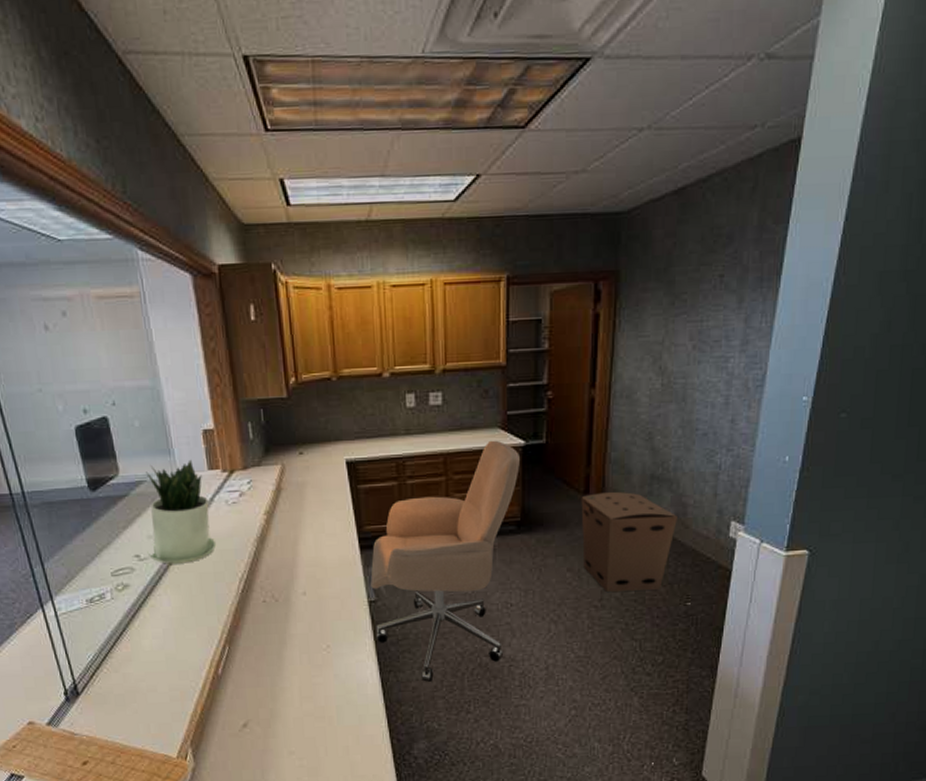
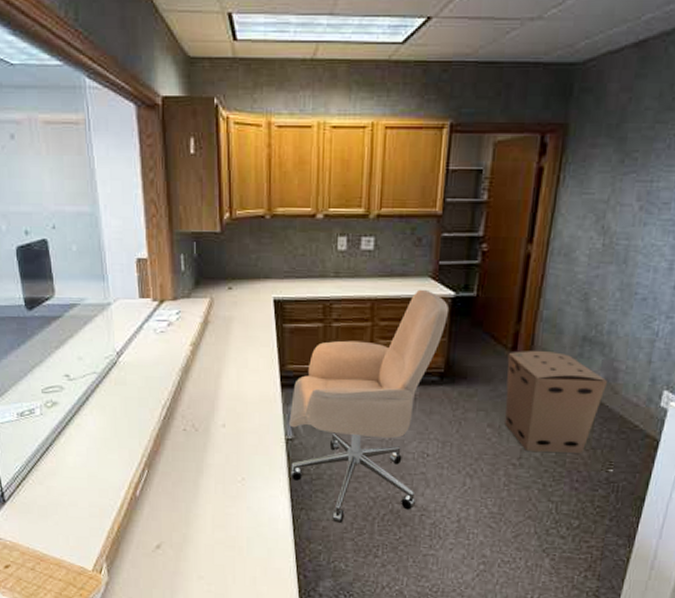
planter: present [146,459,217,564] -> none [76,286,143,387]

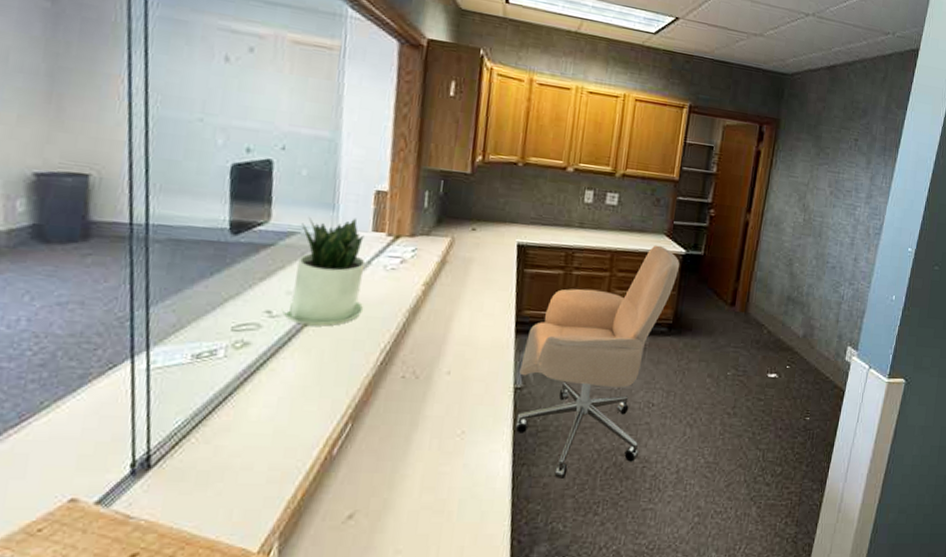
planter: none [76,286,143,387] -> present [281,217,366,327]
cardboard box: present [505,350,607,453] -> none [722,306,806,402]

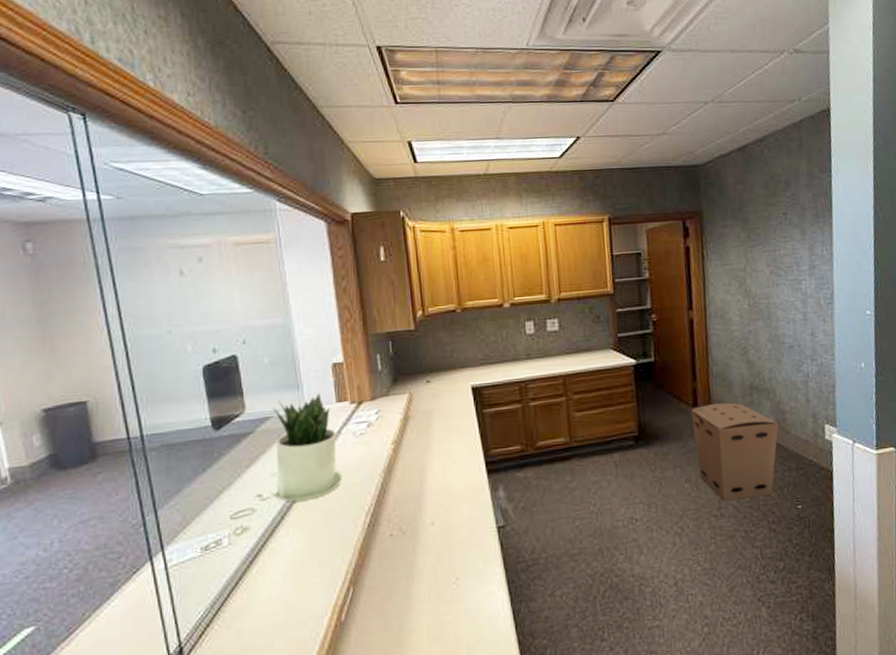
office chair: present [515,245,680,479] -> none [498,360,633,610]
cardboard box: none [722,306,806,402] -> present [691,402,779,500]

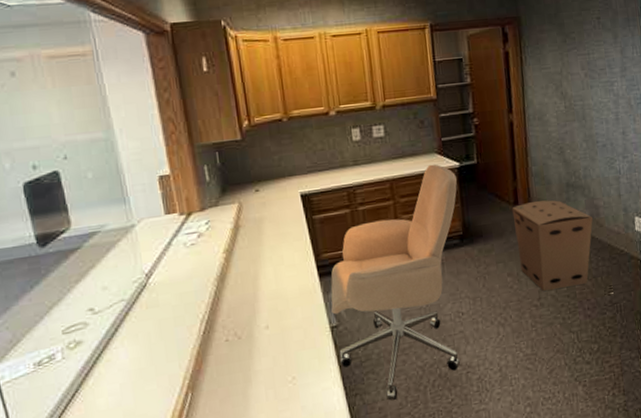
planter: present [270,393,343,503] -> none [100,206,176,315]
office chair: none [498,360,633,610] -> present [331,164,460,400]

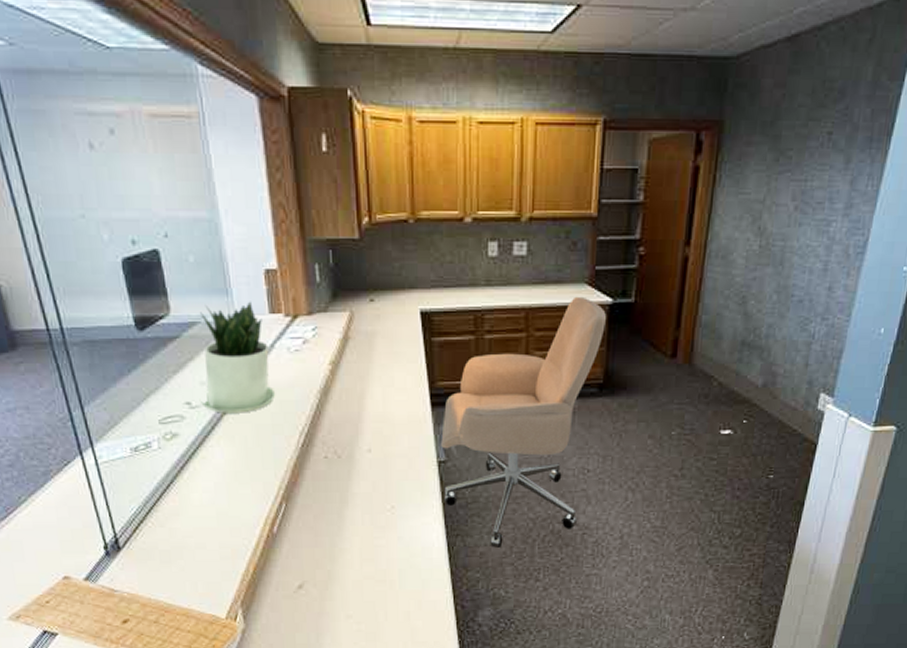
planter: none [100,206,176,315] -> present [199,301,276,413]
cardboard box: present [512,200,593,291] -> none [666,356,766,461]

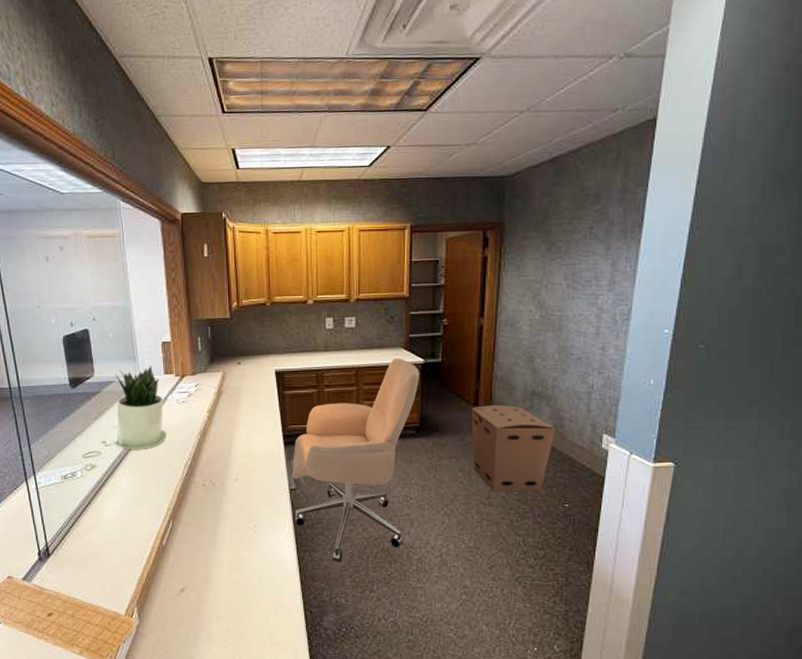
cardboard box: none [666,356,766,461] -> present [471,404,555,491]

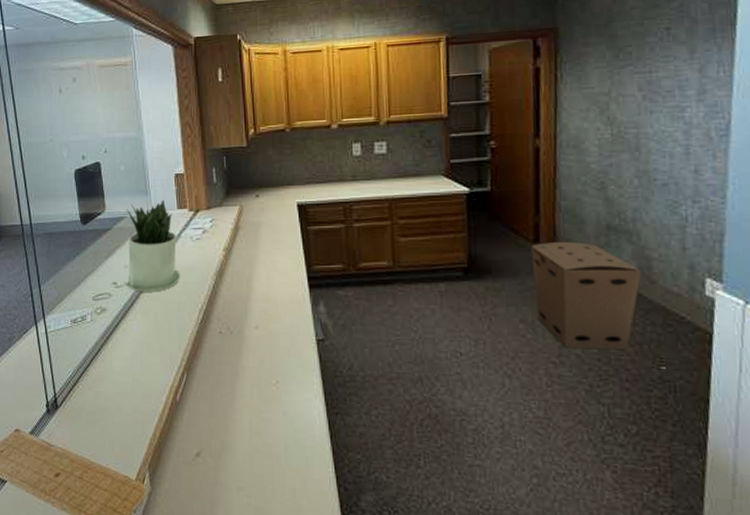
office chair: present [292,358,419,562] -> none [319,187,465,429]

